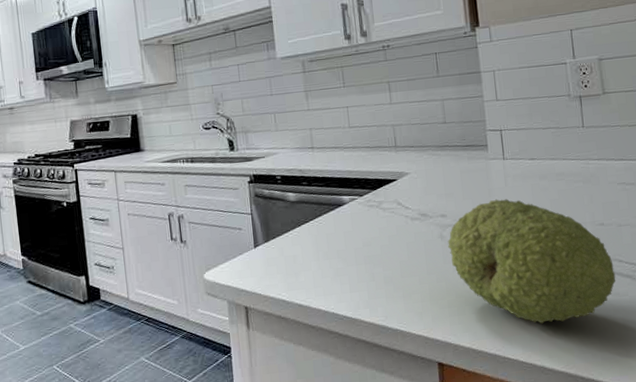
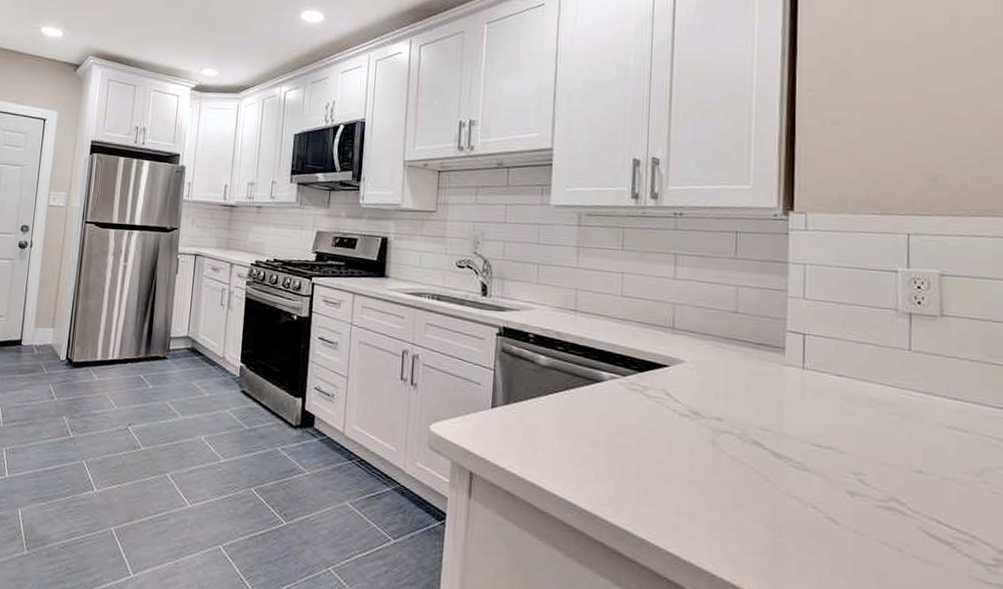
fruit: present [448,199,616,324] -> none [720,413,930,580]

